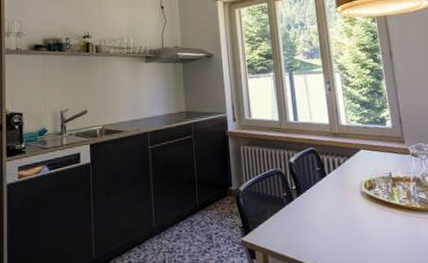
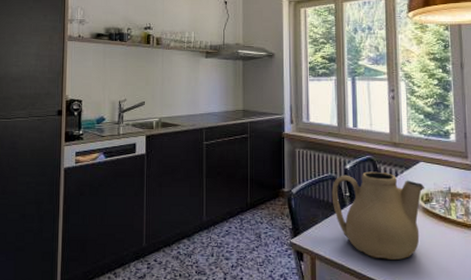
teapot: none [278,162,368,250] -> present [331,171,425,260]

